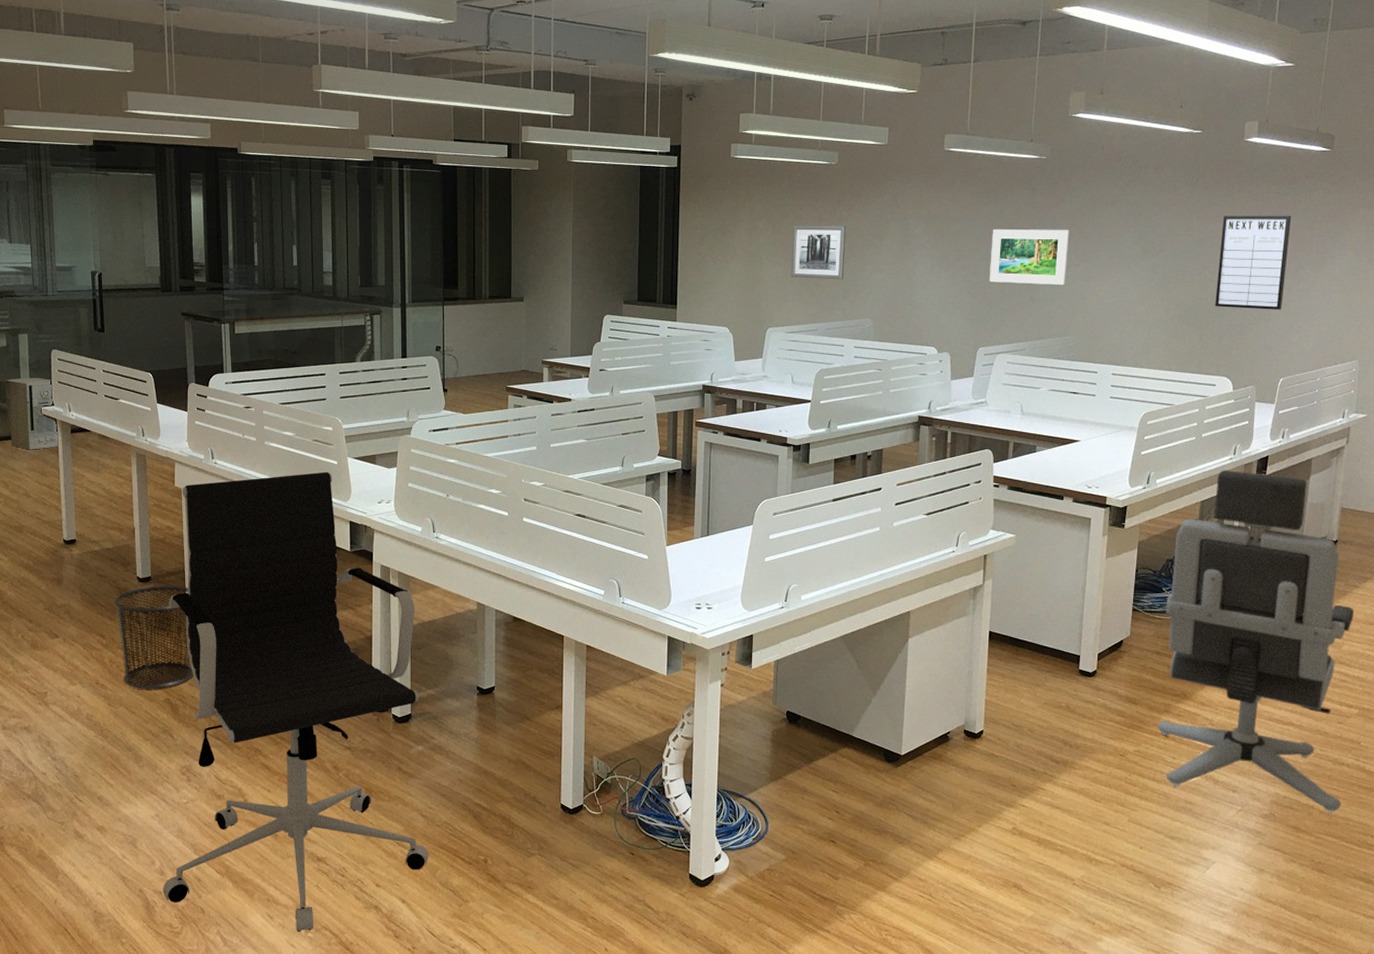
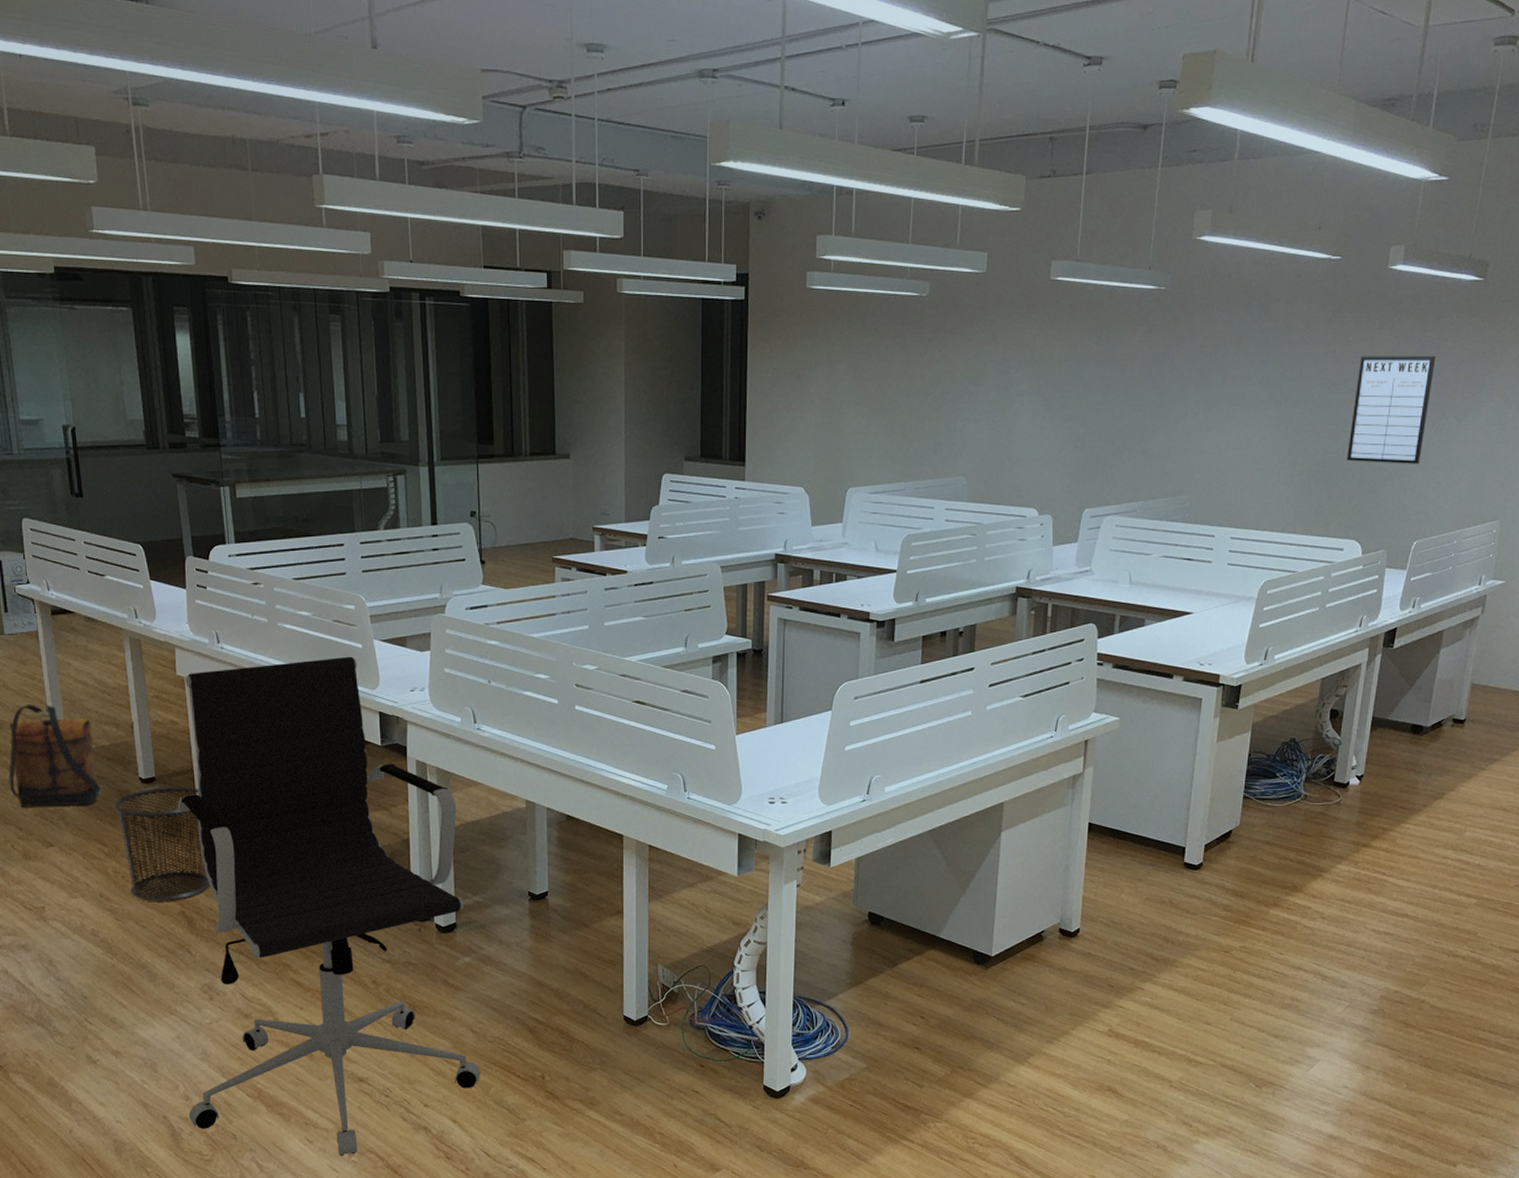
backpack: none [24,511,105,602] -> present [8,704,103,807]
wall art: present [791,225,846,280] -> none [875,368,938,432]
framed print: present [989,228,1069,286] -> none [1097,371,1189,437]
office chair: present [1158,470,1355,813] -> none [1265,644,1480,1007]

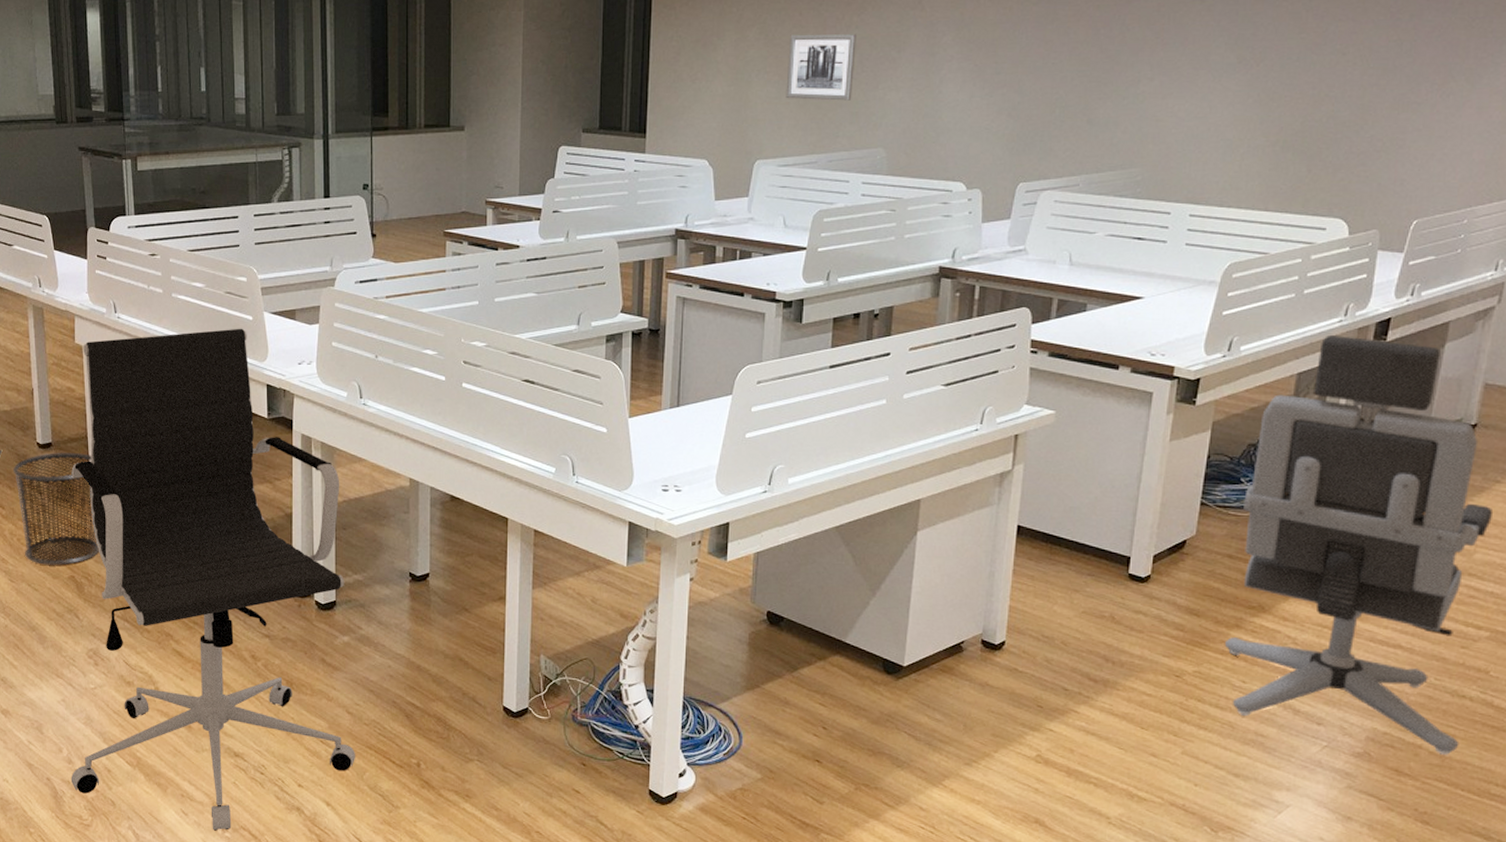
wall art: none [875,368,938,432] -> present [786,34,856,101]
office chair: none [1265,644,1480,1007] -> present [1225,336,1494,755]
writing board: present [1347,355,1436,464] -> none [1332,10,1443,133]

